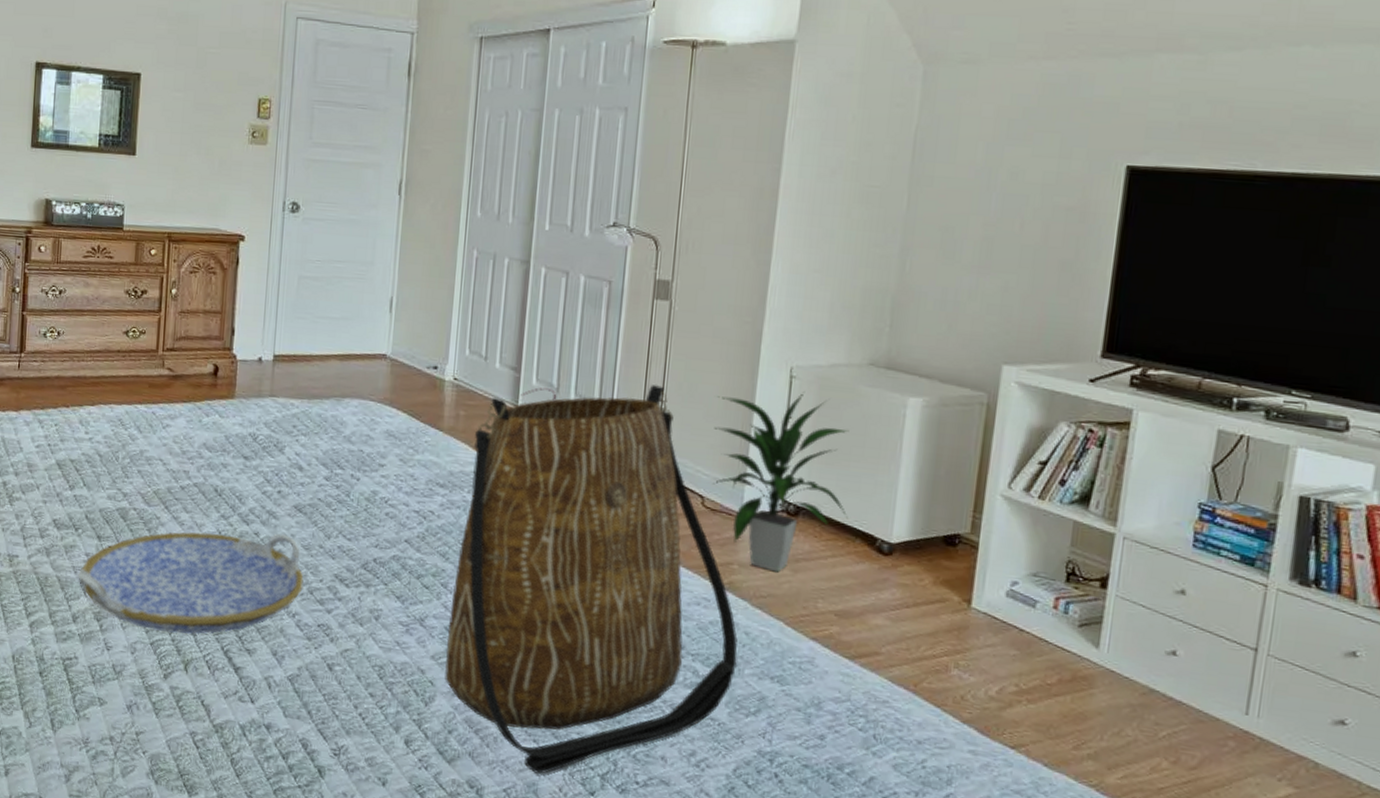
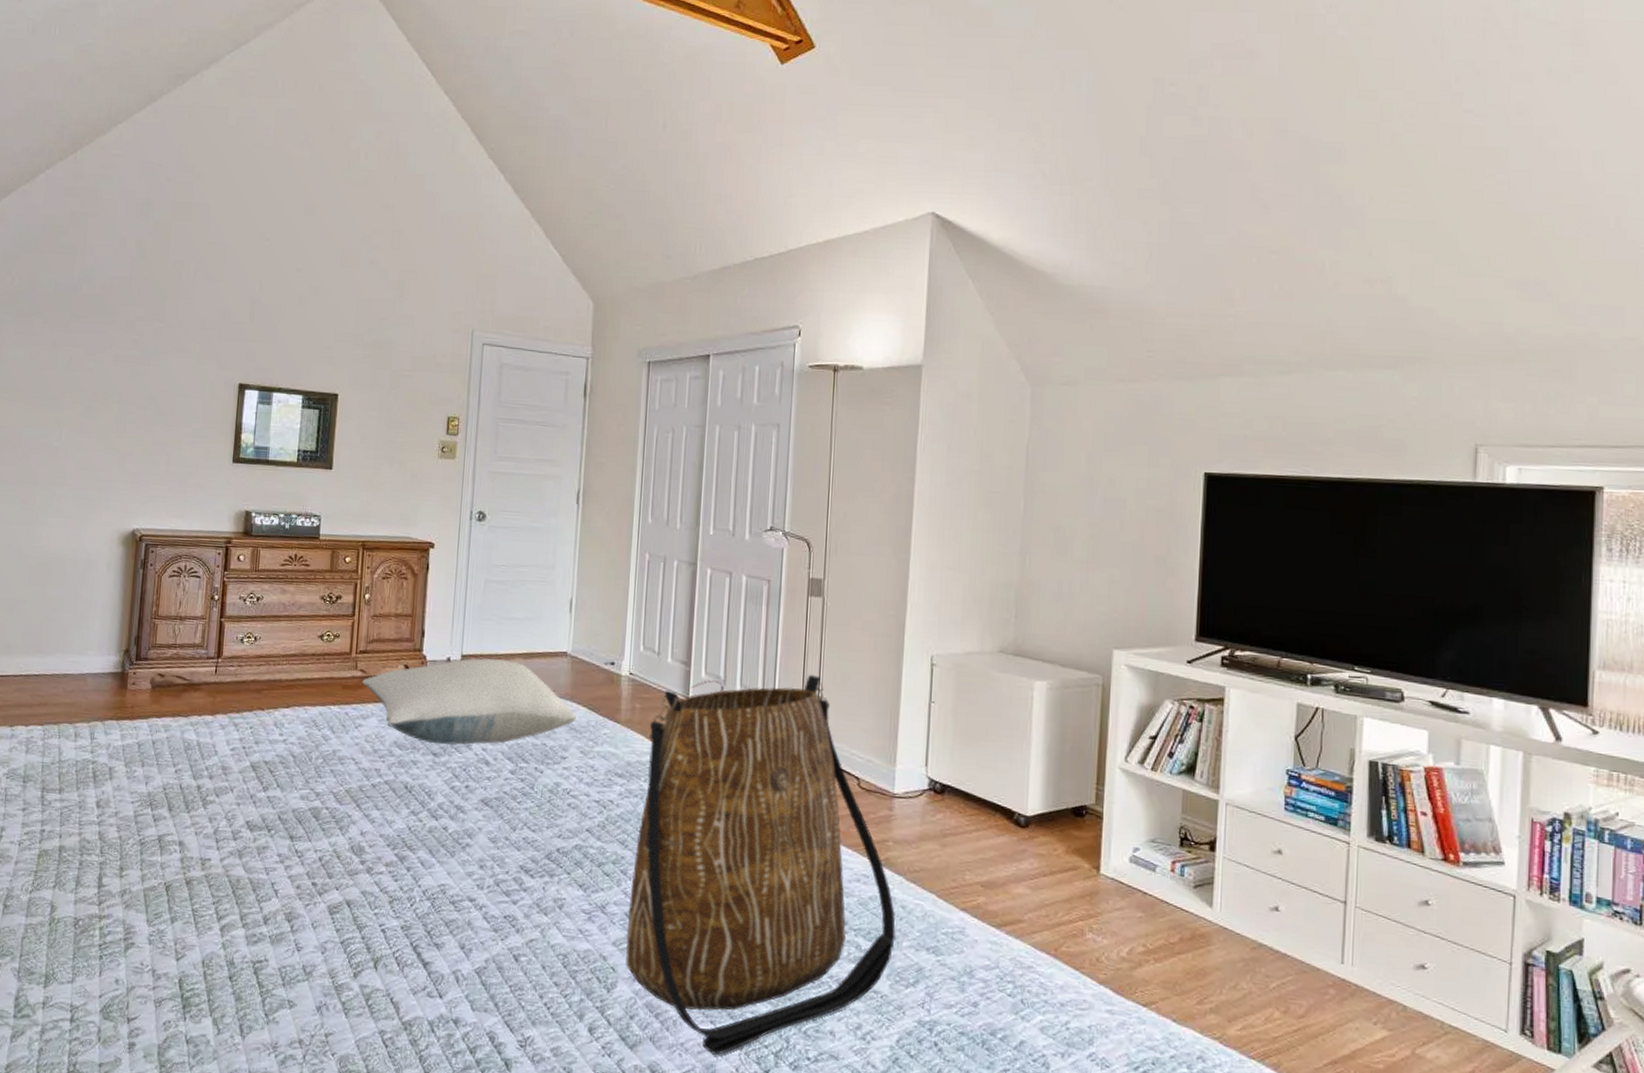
serving tray: present [78,532,304,634] -> none [270,827,491,931]
pillow: none [169,358,396,449] -> present [362,658,576,745]
indoor plant: present [713,391,849,573] -> none [866,678,988,848]

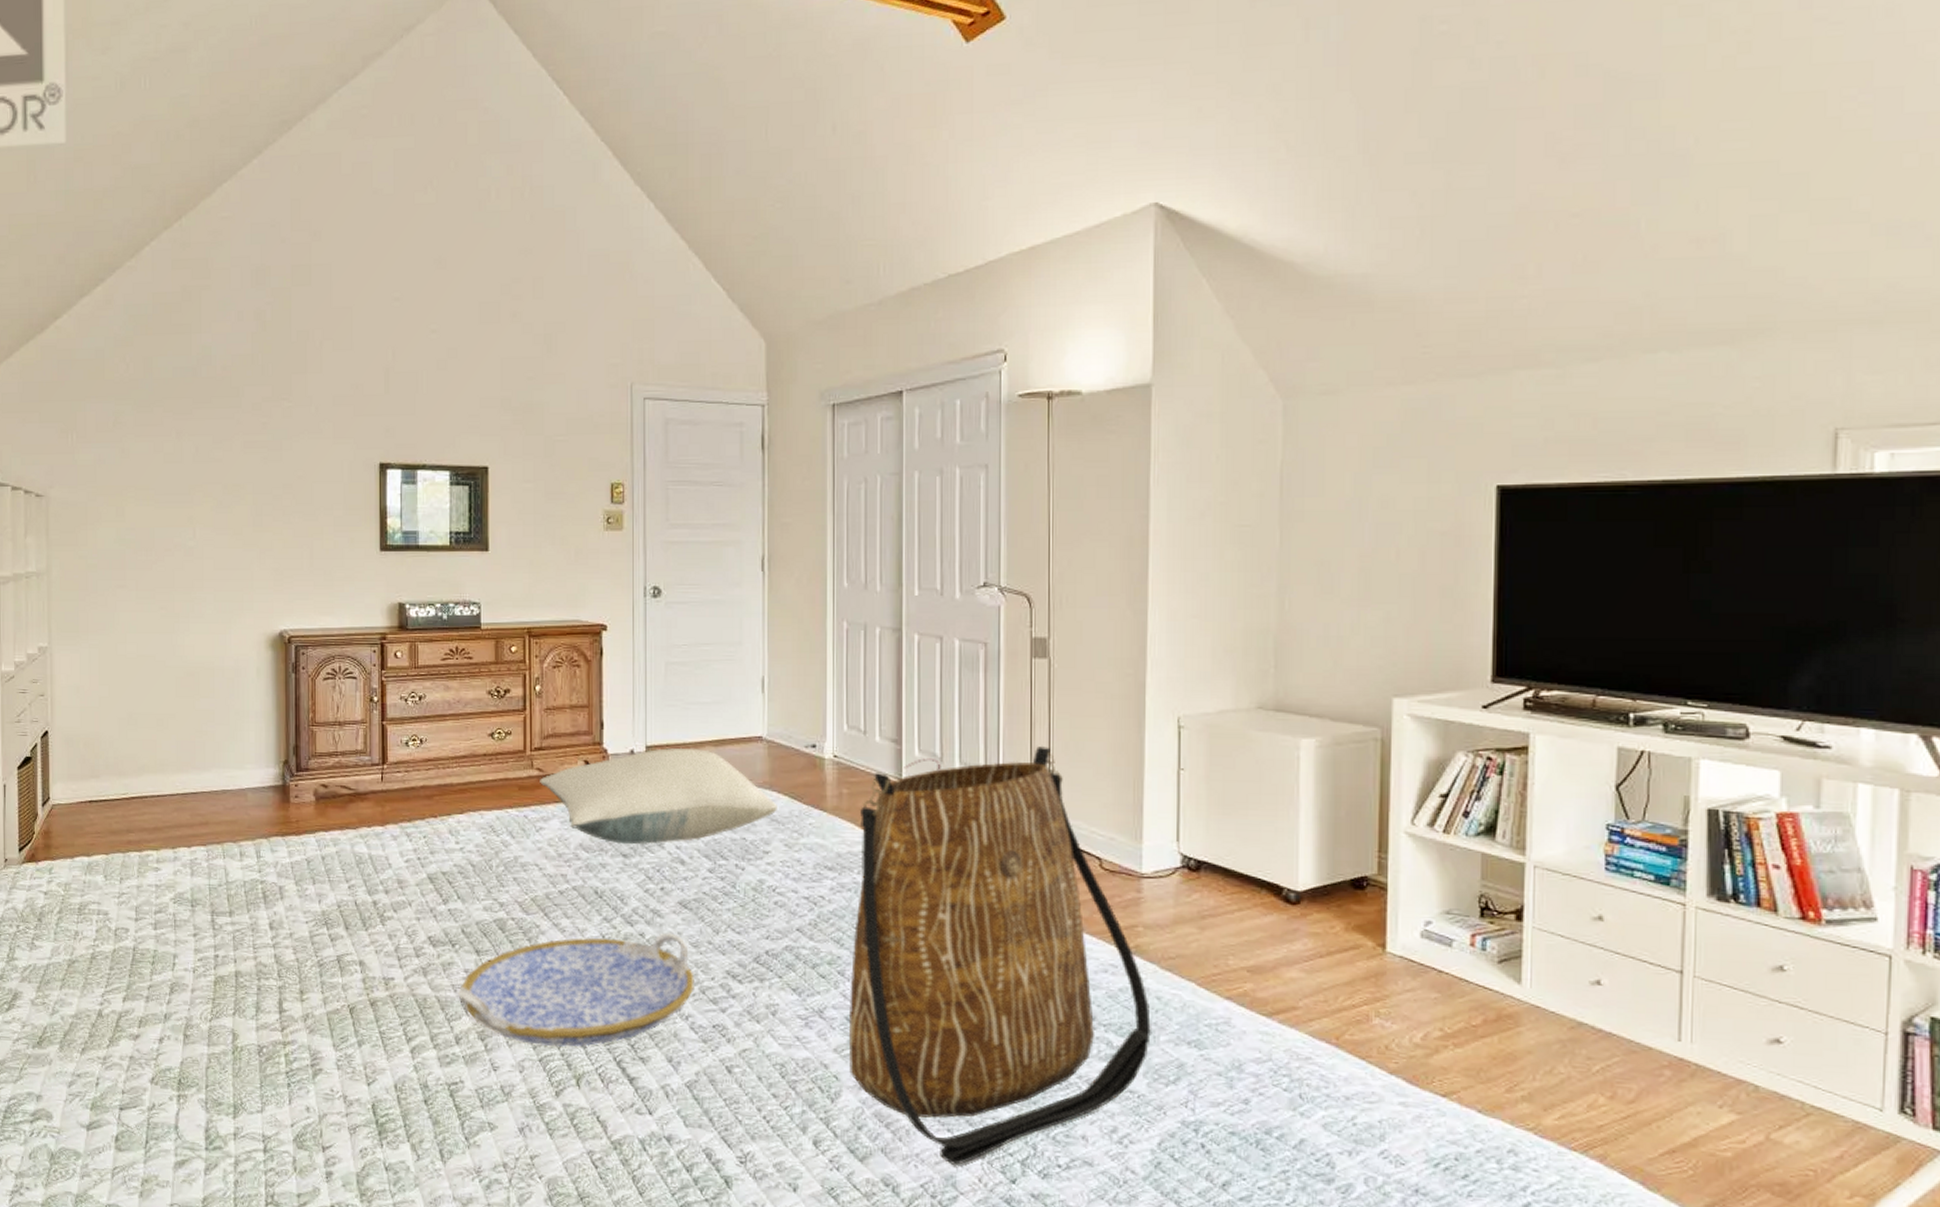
serving tray: none [270,827,491,931] -> present [458,932,694,1047]

